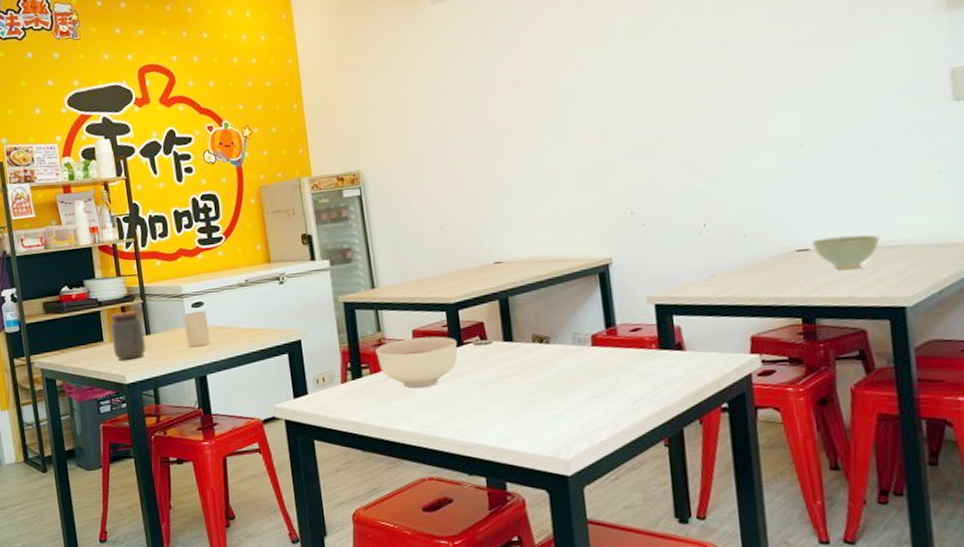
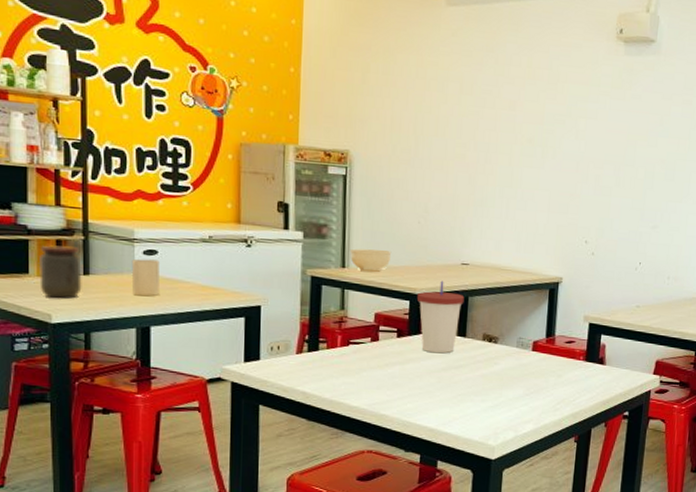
bowl: present [375,336,458,388] -> none [336,320,416,368]
soup bowl: none [377,263,419,290] -> present [350,248,392,273]
cup: none [453,284,505,364] -> present [418,280,465,354]

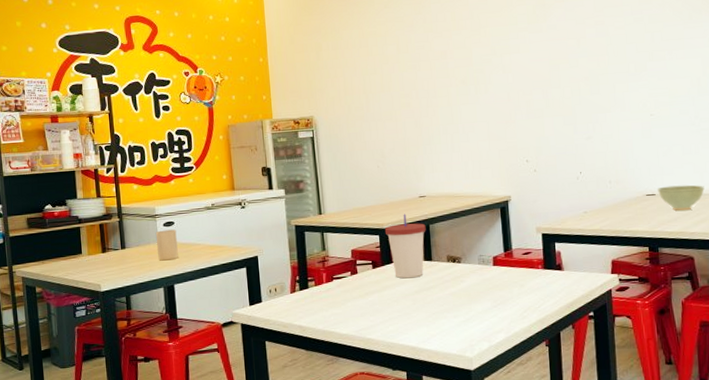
jar: present [38,244,82,299] -> none [88,228,121,271]
soup bowl: present [350,248,392,273] -> none [324,195,359,216]

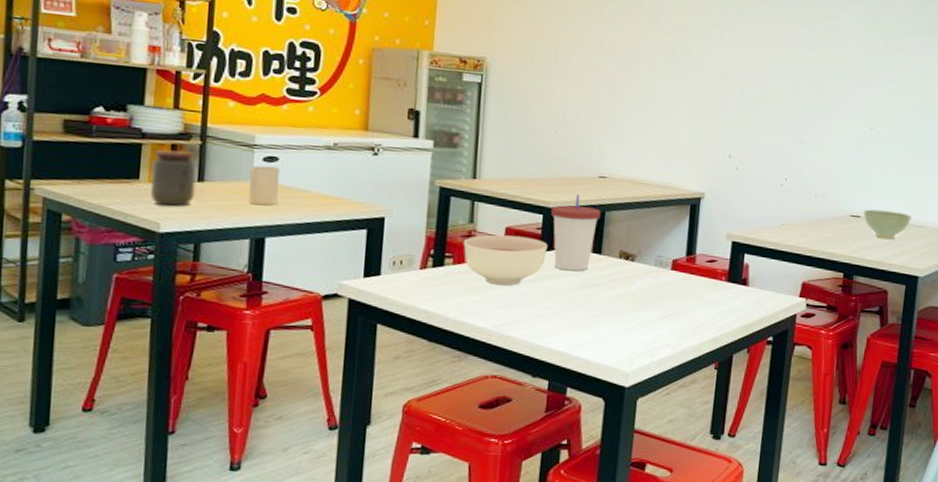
jar: none [88,228,121,271] -> present [150,148,197,207]
bowl: none [320,255,388,298] -> present [463,234,548,286]

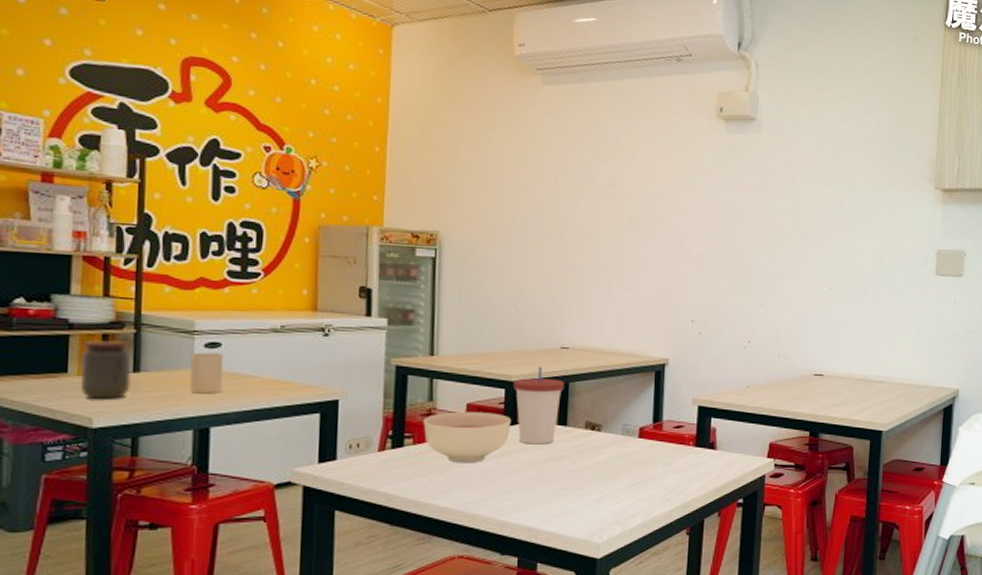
bowl: present [863,209,912,240] -> none [825,367,873,396]

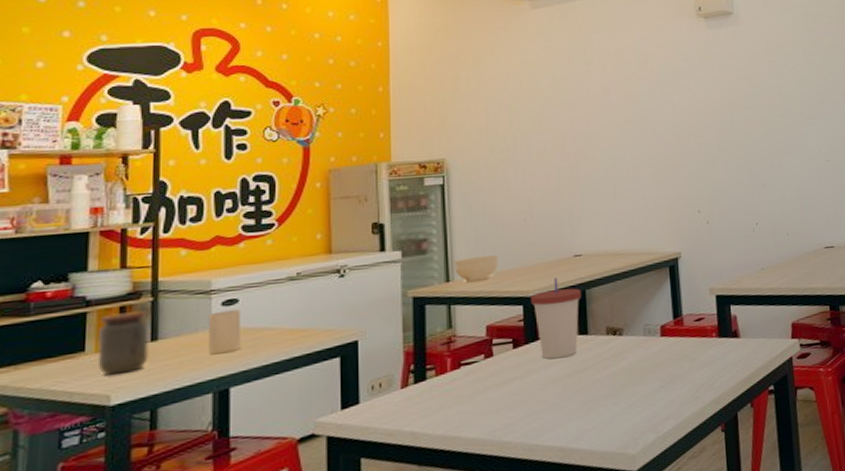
bowl: present [423,411,512,463] -> none [444,331,533,389]
soup bowl: none [439,334,485,360] -> present [454,255,499,283]

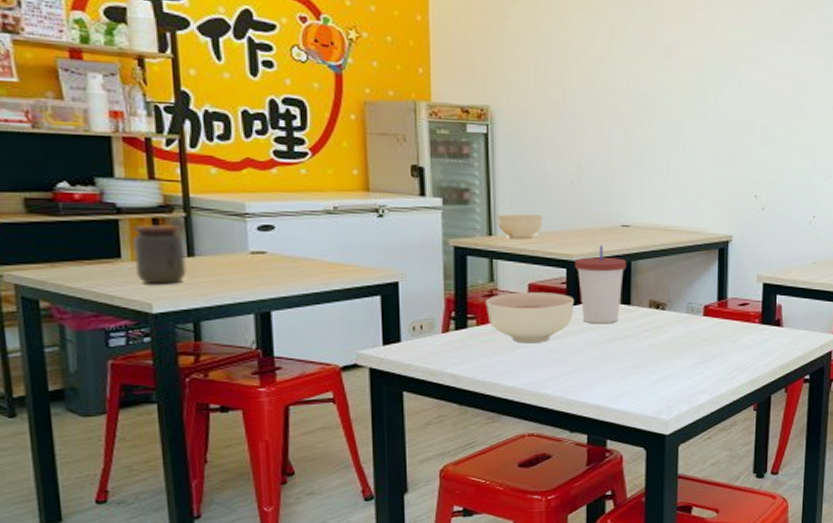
cup: present [207,309,242,355] -> none [244,235,281,278]
bowl: none [444,331,533,389] -> present [485,292,575,344]

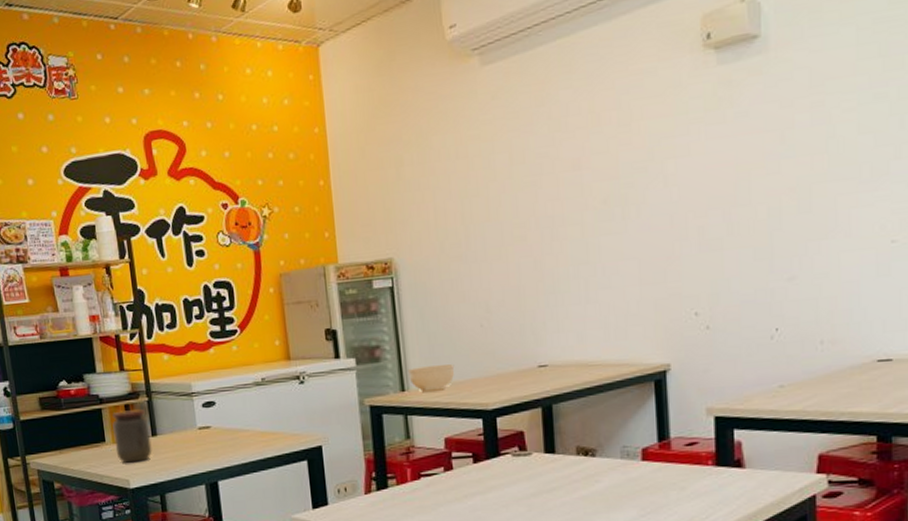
bowl: present [485,292,575,344] -> none [403,445,494,502]
cup: present [575,245,627,324] -> none [491,389,548,477]

